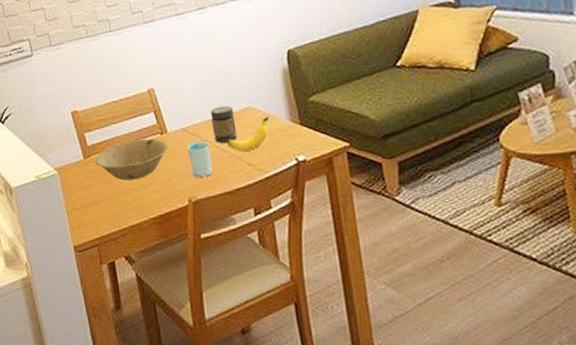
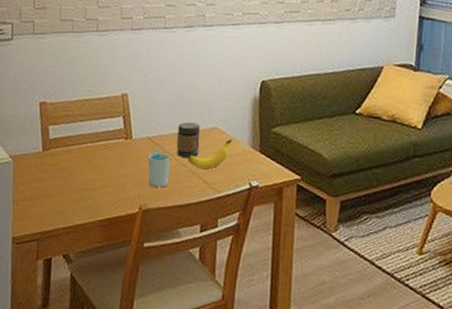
bowl: present [94,138,168,181] -> none [53,139,130,180]

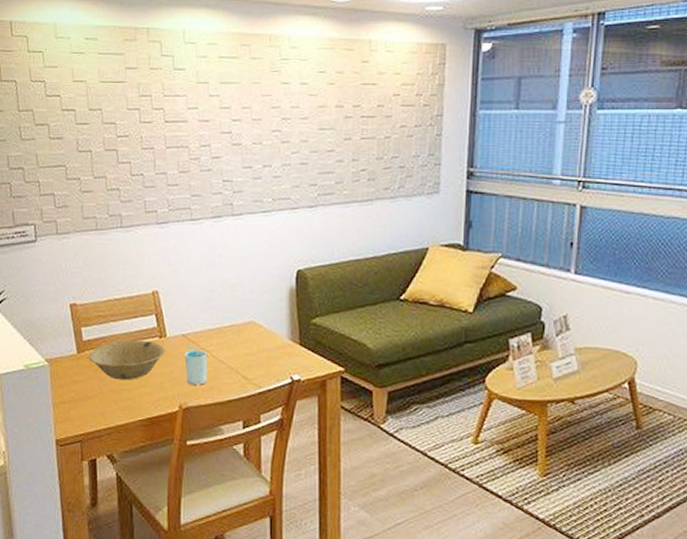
bowl: none [53,139,130,180] -> present [88,339,165,380]
jar: present [176,122,200,158] -> none [212,317,236,354]
banana: present [187,139,232,170] -> none [224,332,270,365]

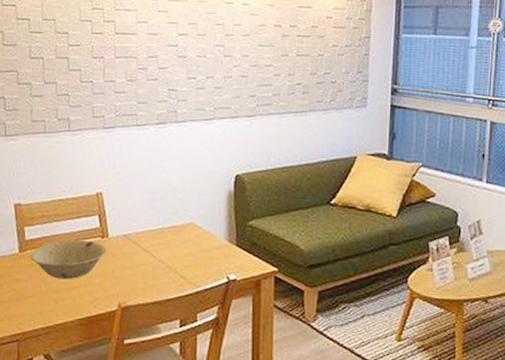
cup: present [184,346,208,386] -> none [125,246,148,285]

